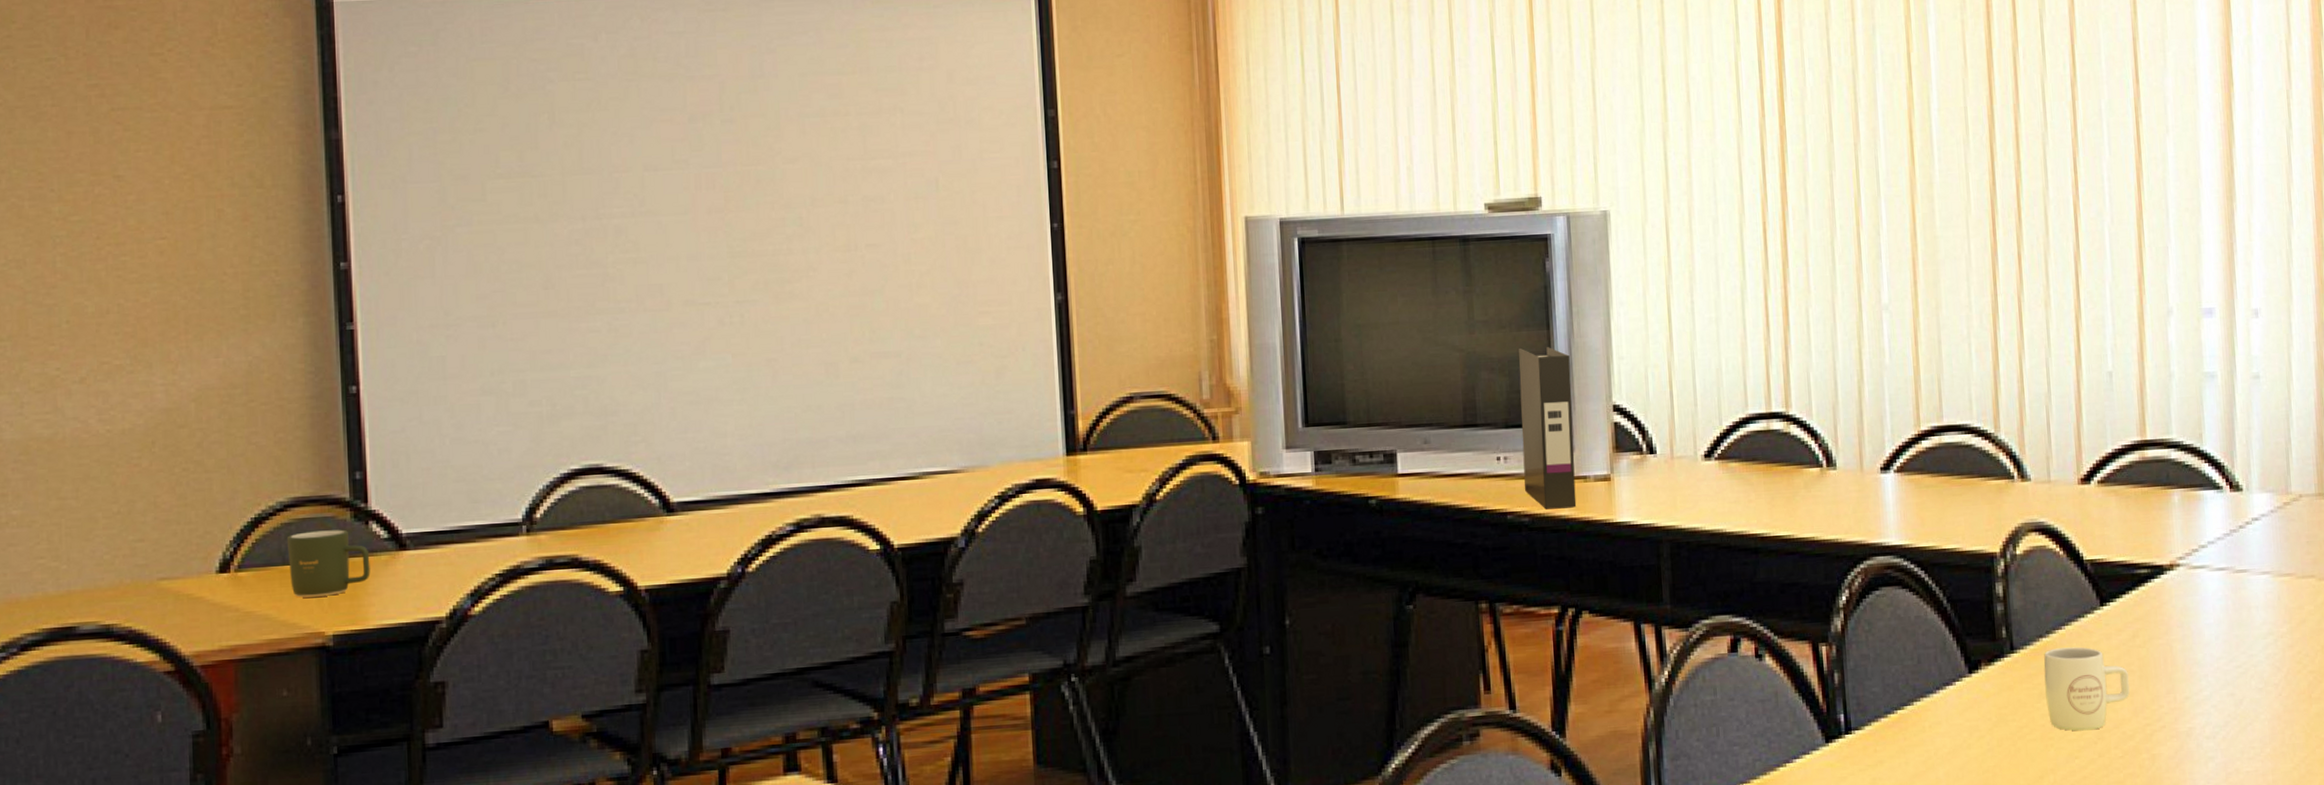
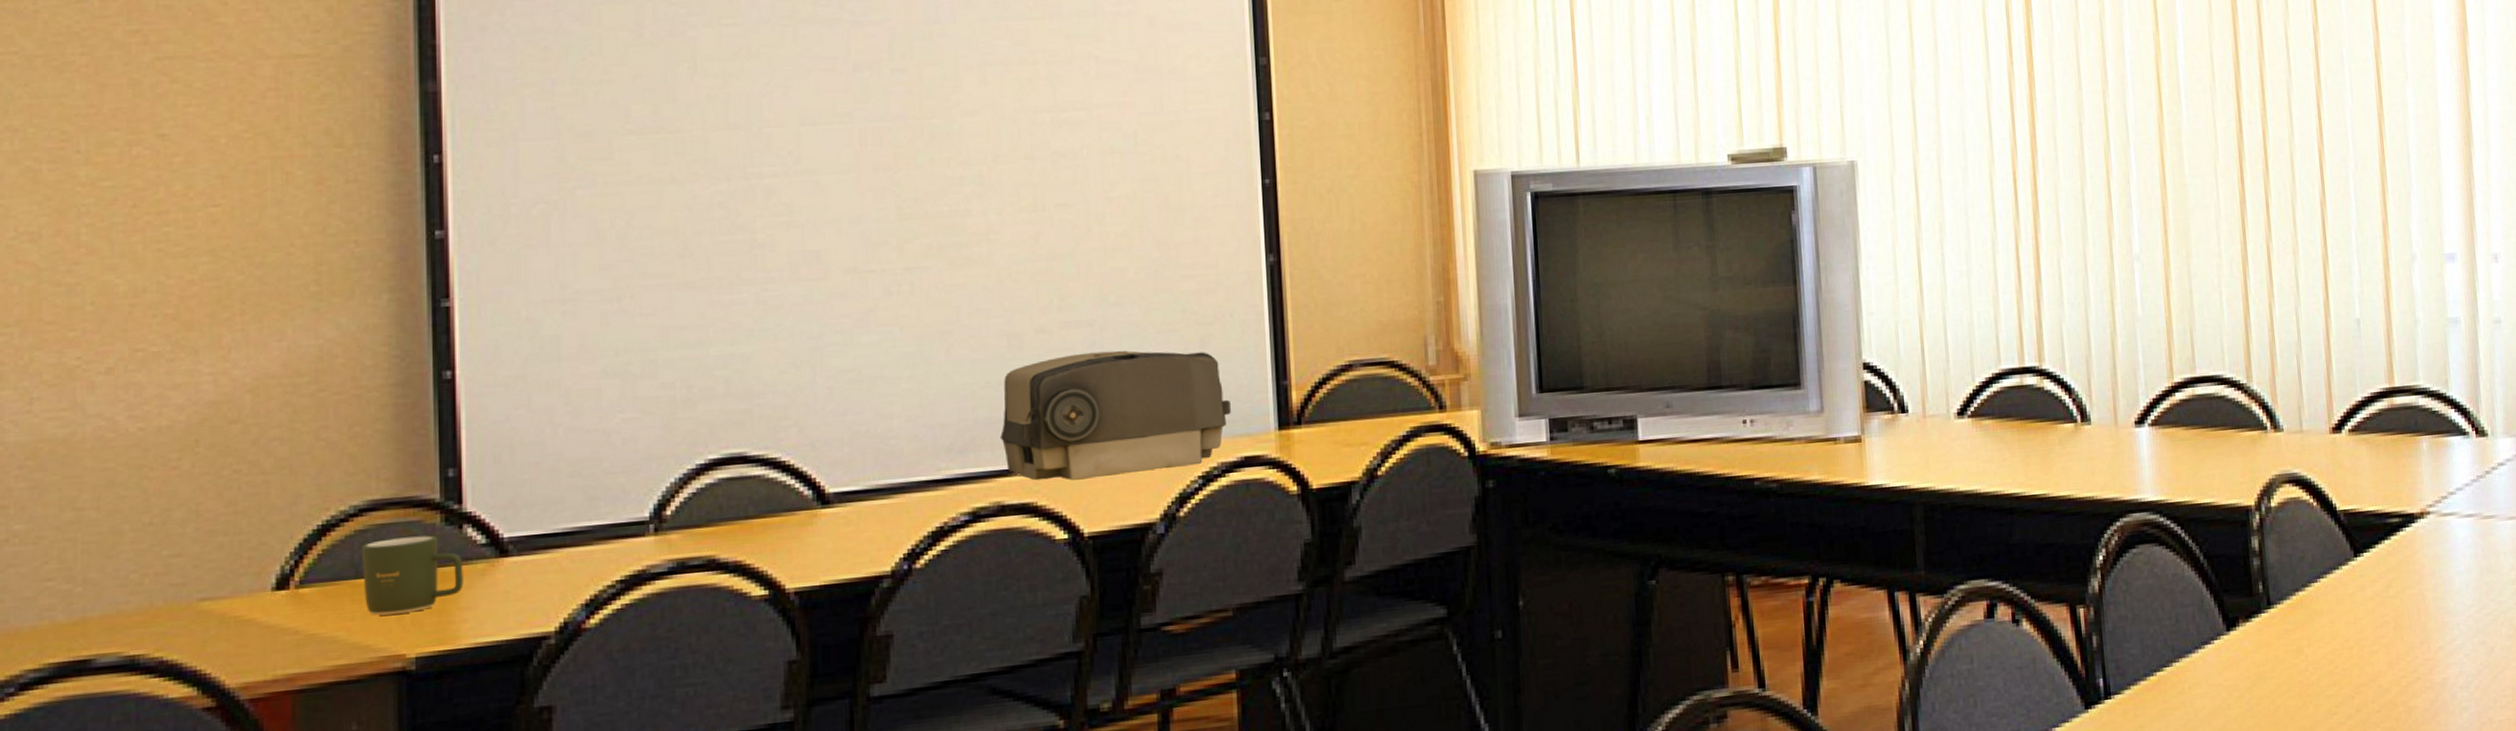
projector: none [820,379,1024,498] -> present [1000,350,1231,481]
binder: present [1519,347,1577,509] -> none [1764,303,1827,474]
mug: present [2044,647,2130,731] -> none [2300,599,2385,686]

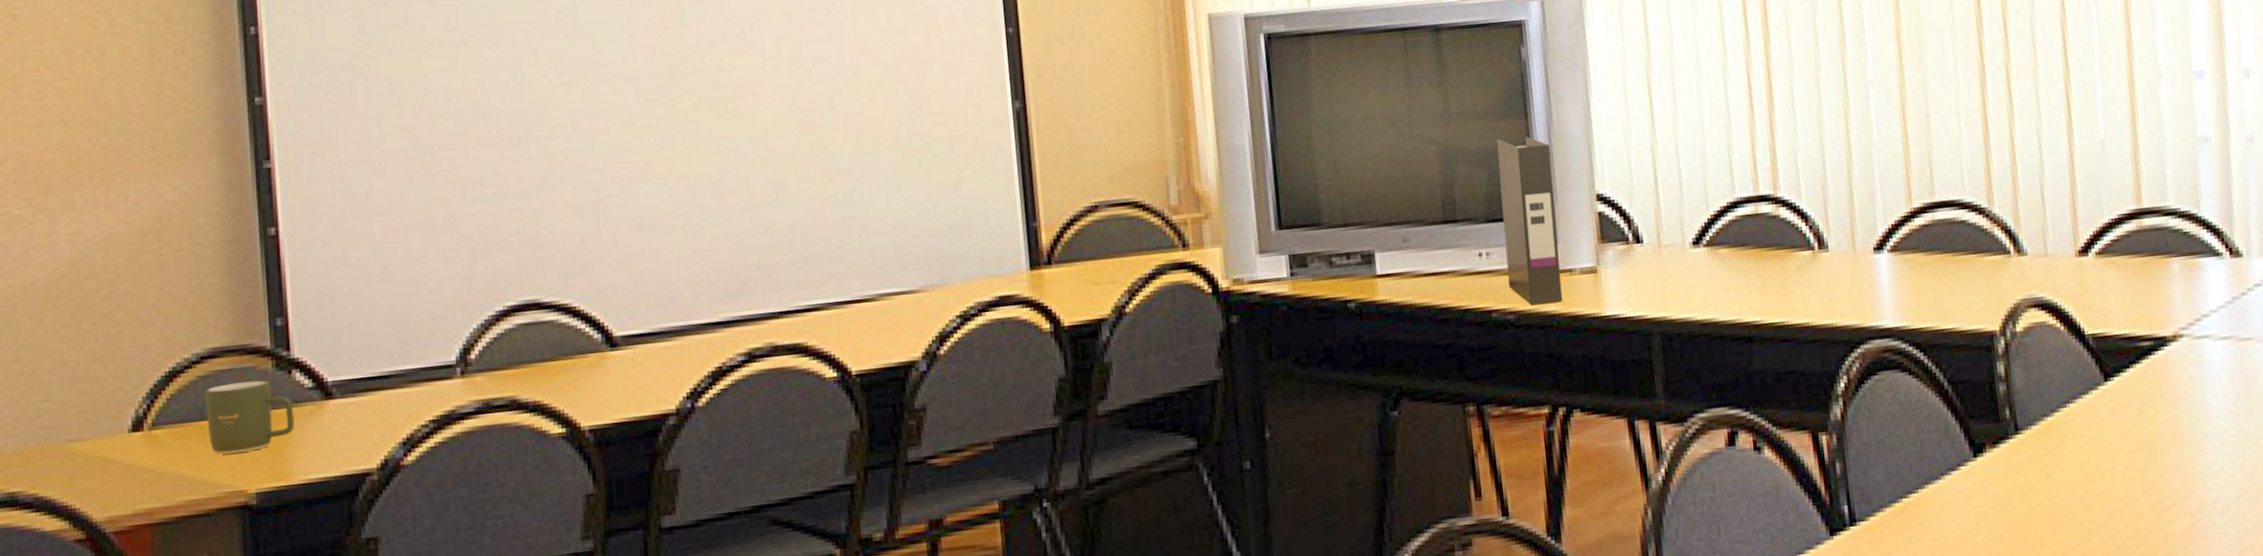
projector: present [1000,350,1231,481] -> none [771,196,985,322]
binder: none [1764,303,1827,474] -> present [1497,137,1563,305]

